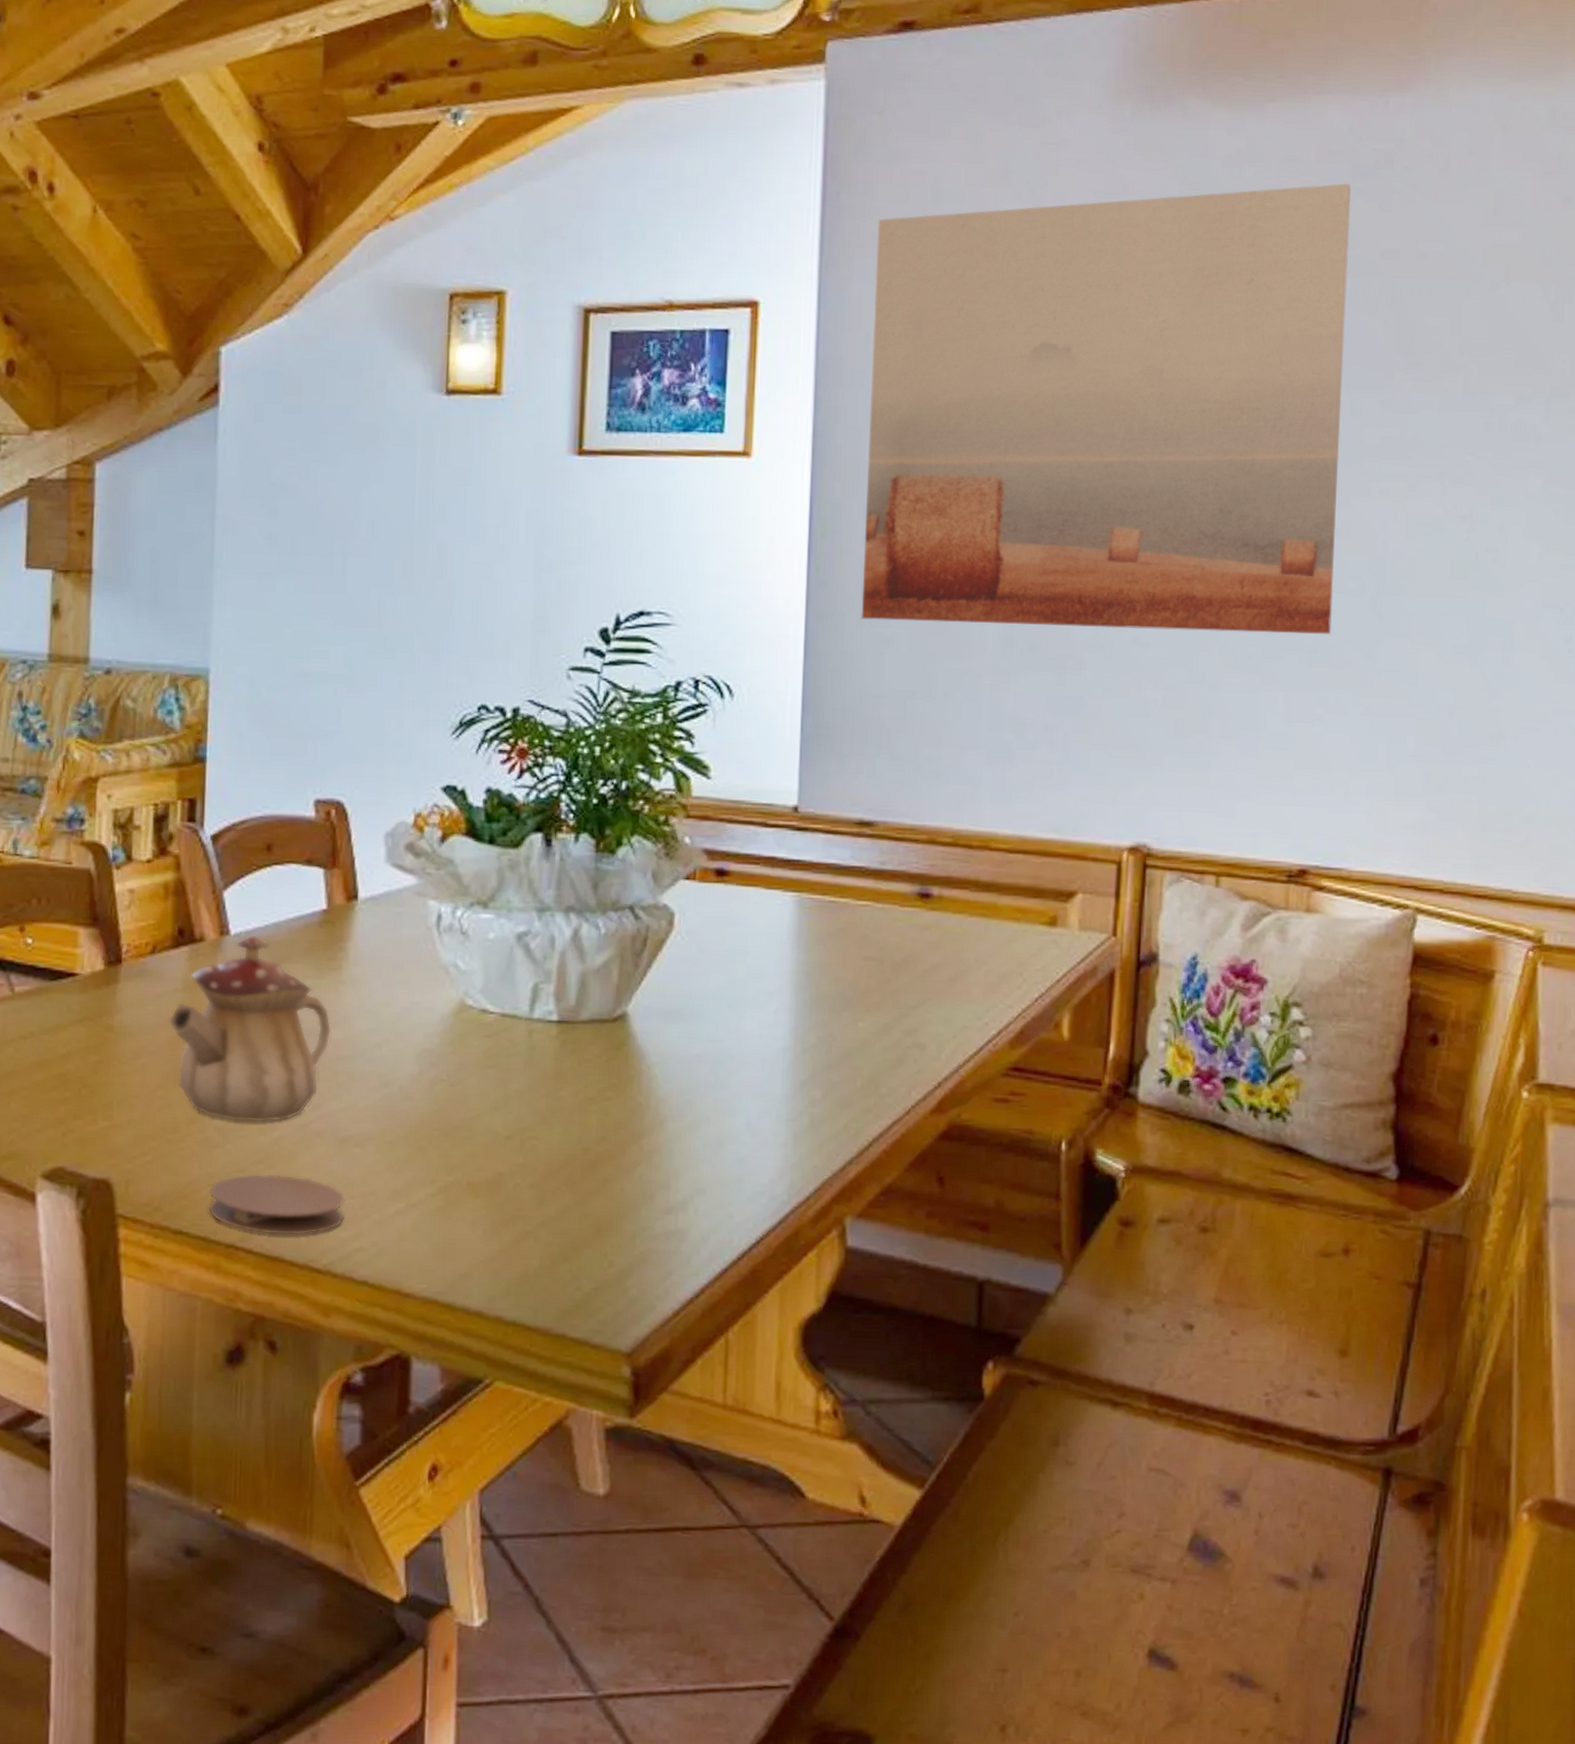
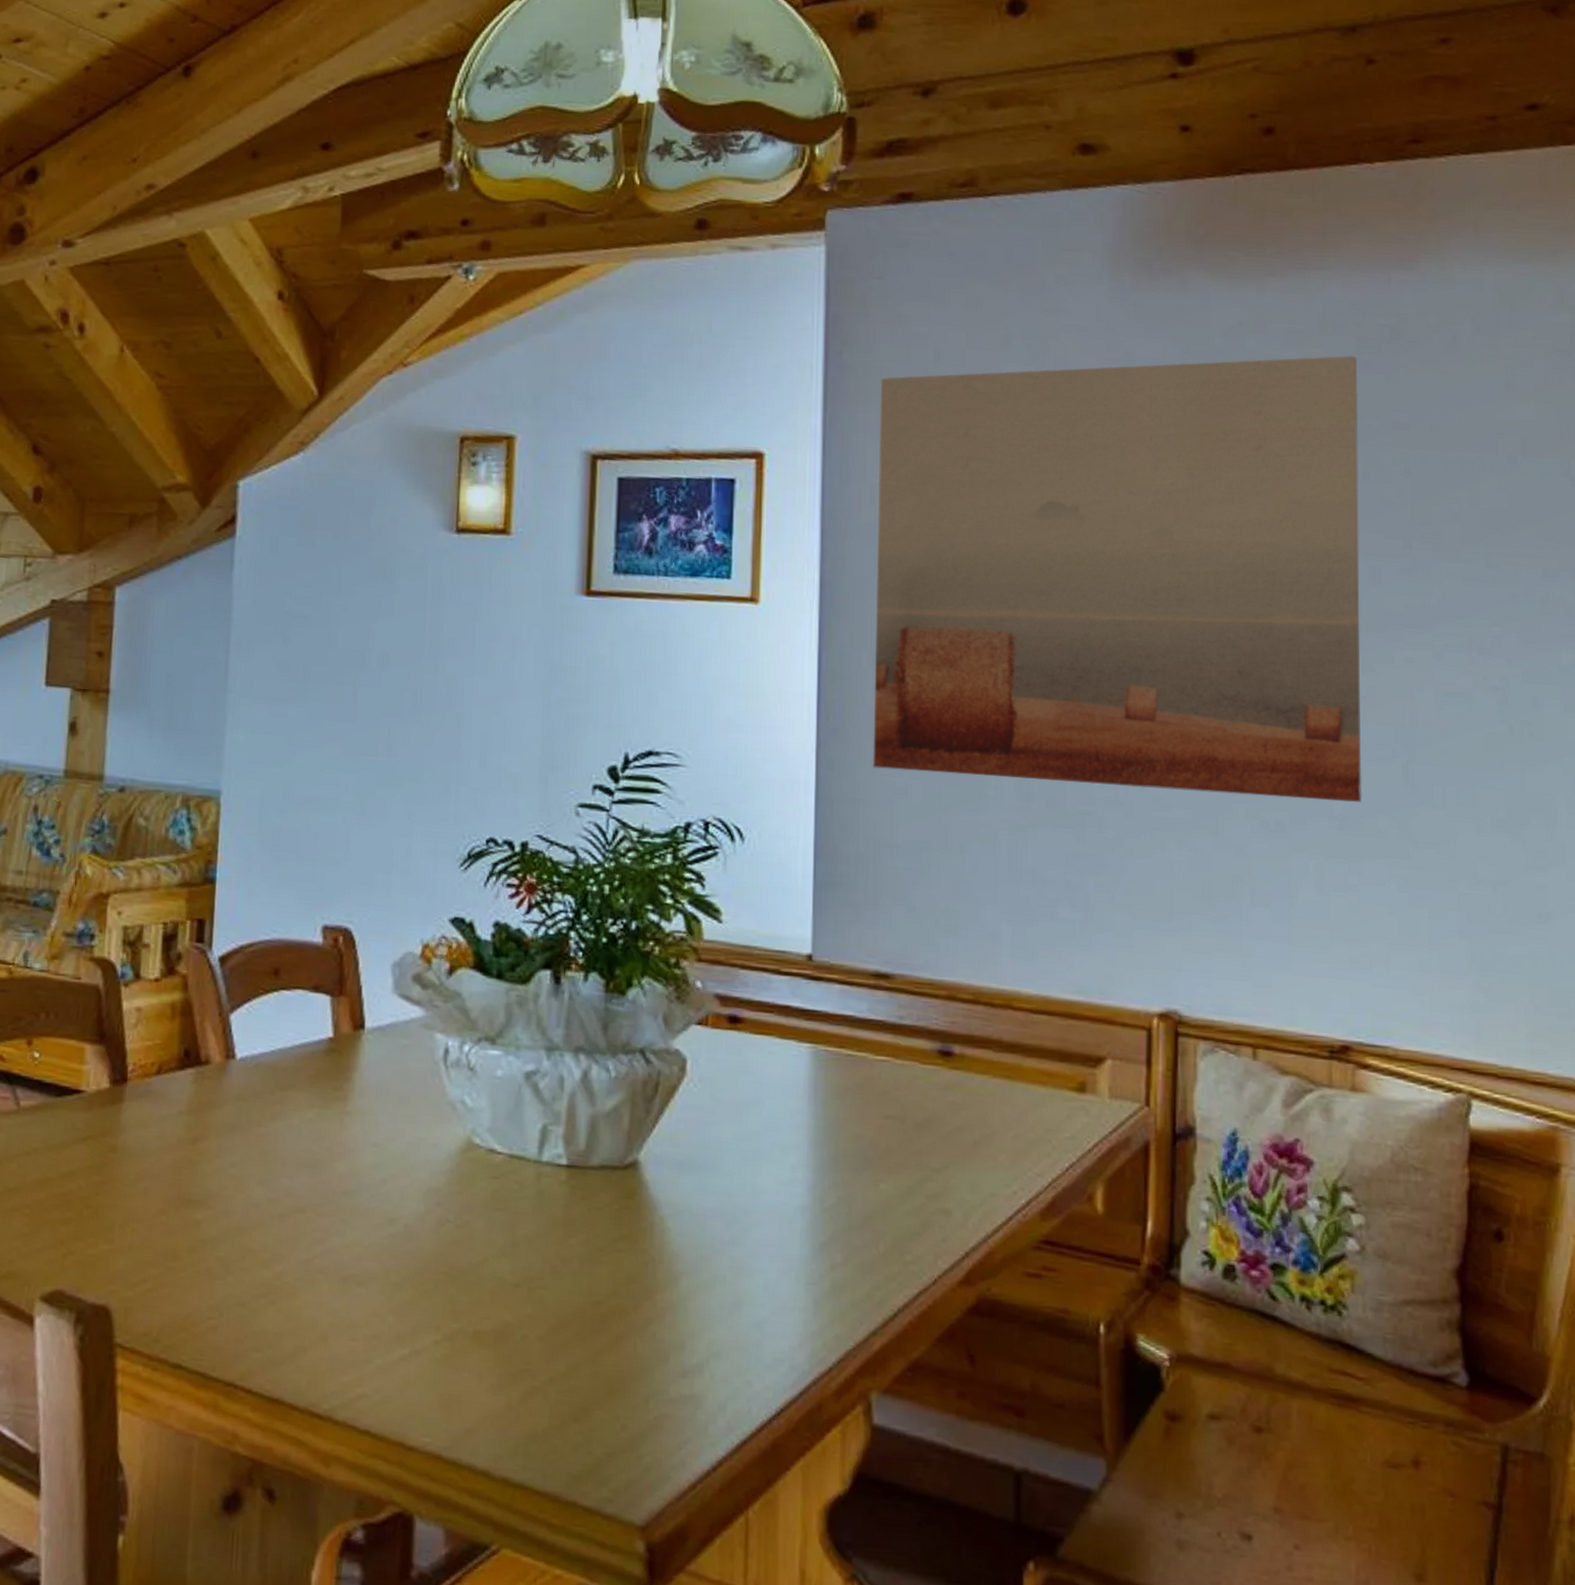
teapot: present [168,935,332,1123] -> none [172,1060,336,1256]
coaster: present [208,1173,345,1236] -> none [208,1308,348,1378]

